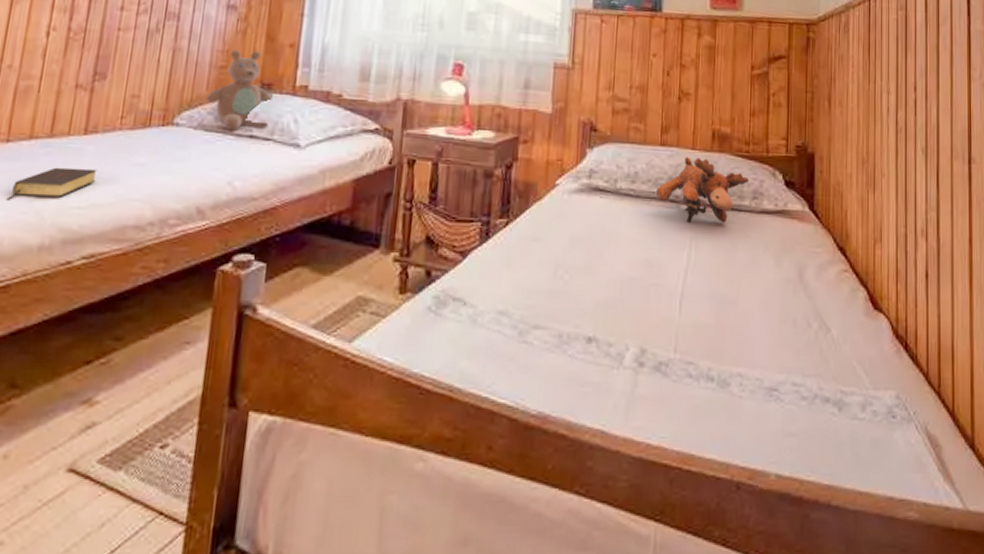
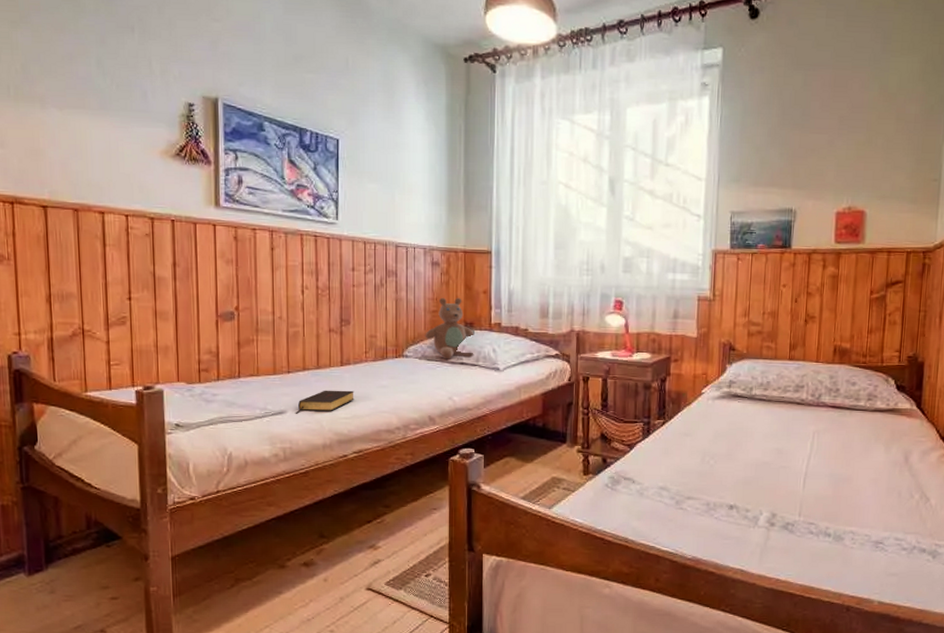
stuffed animal: present [656,157,749,223] -> none [785,368,865,420]

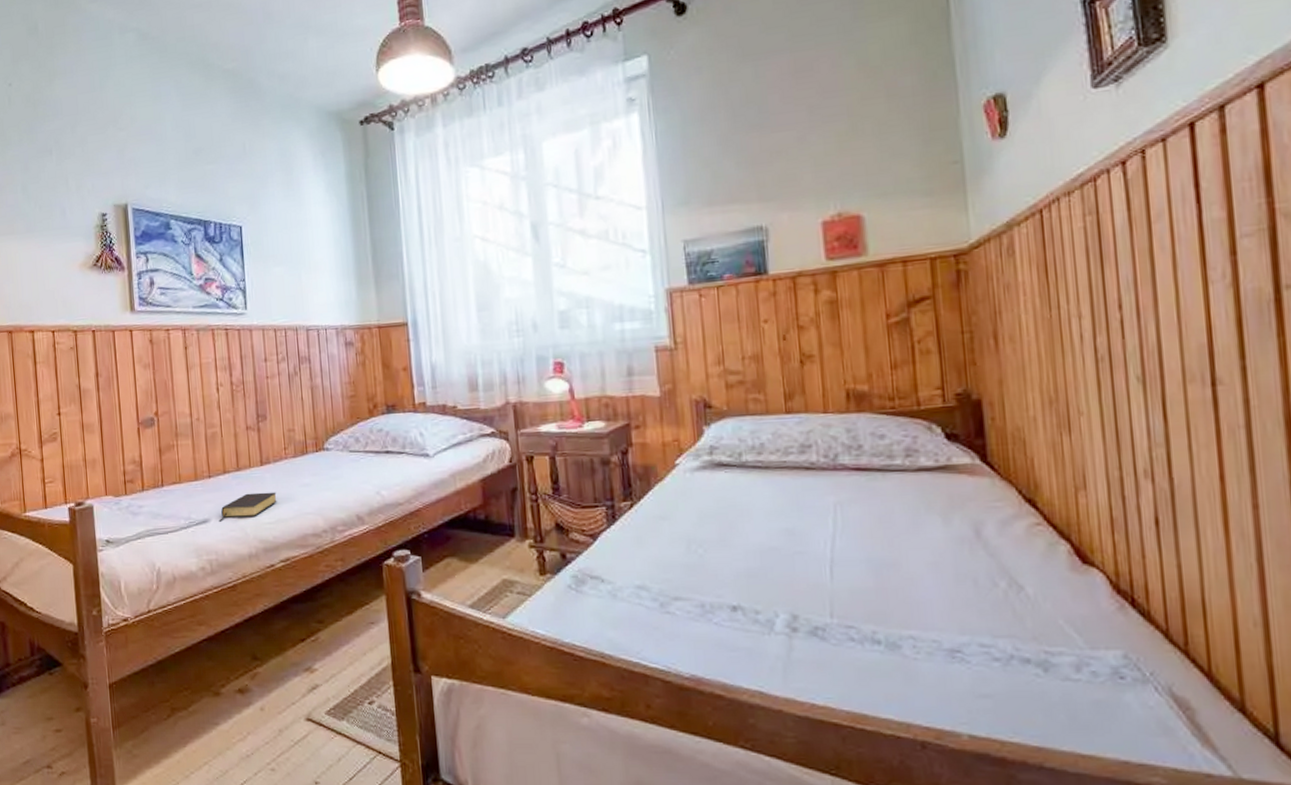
teddy bear: present [425,297,474,360] -> none [344,378,400,449]

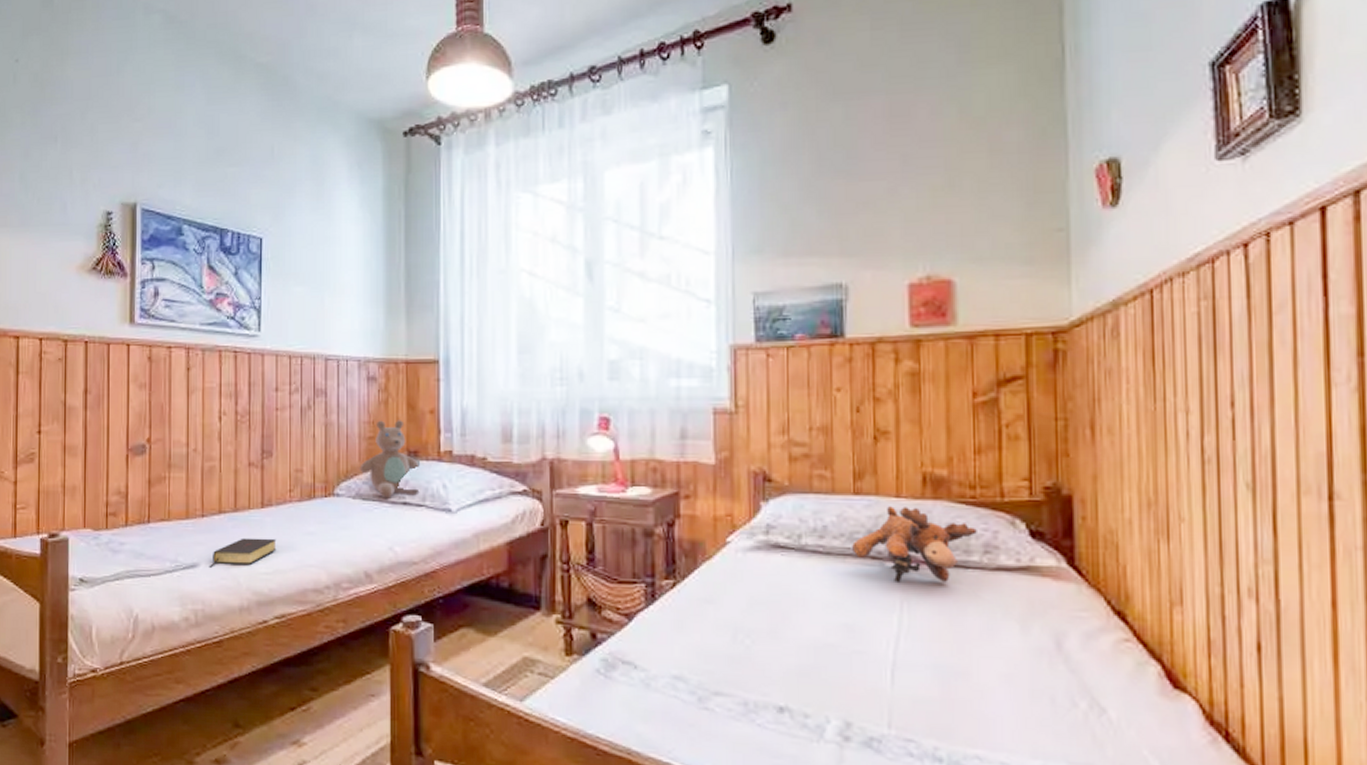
teddy bear: none [344,378,400,449] -> present [359,420,420,499]
stuffed animal: none [787,420,898,489] -> present [852,506,977,582]

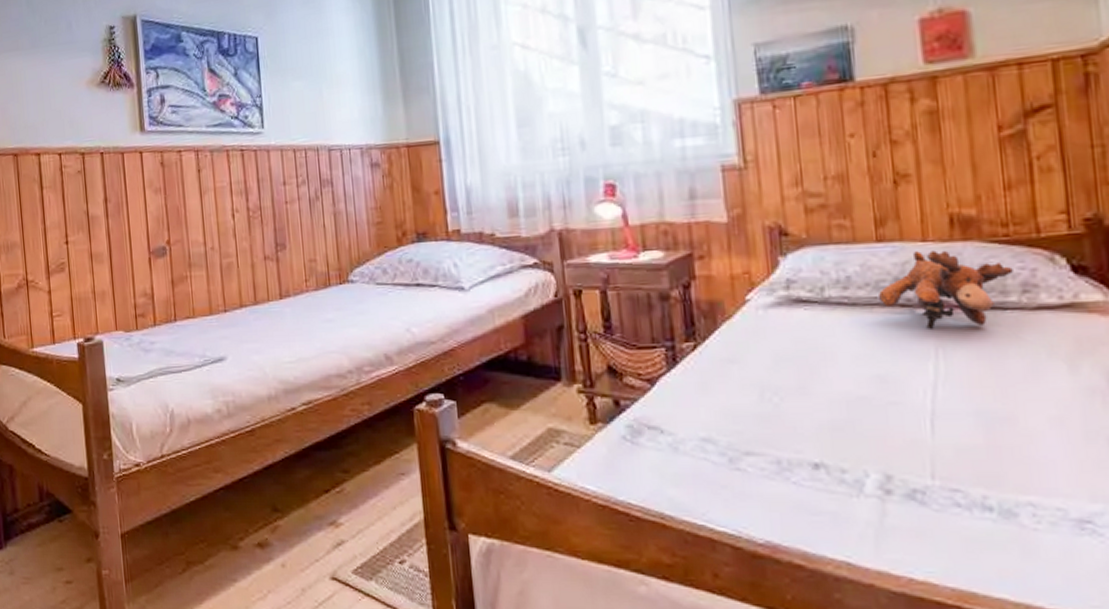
bible: present [209,538,277,568] -> none [235,328,298,360]
teddy bear: present [359,420,420,499] -> none [371,203,432,282]

